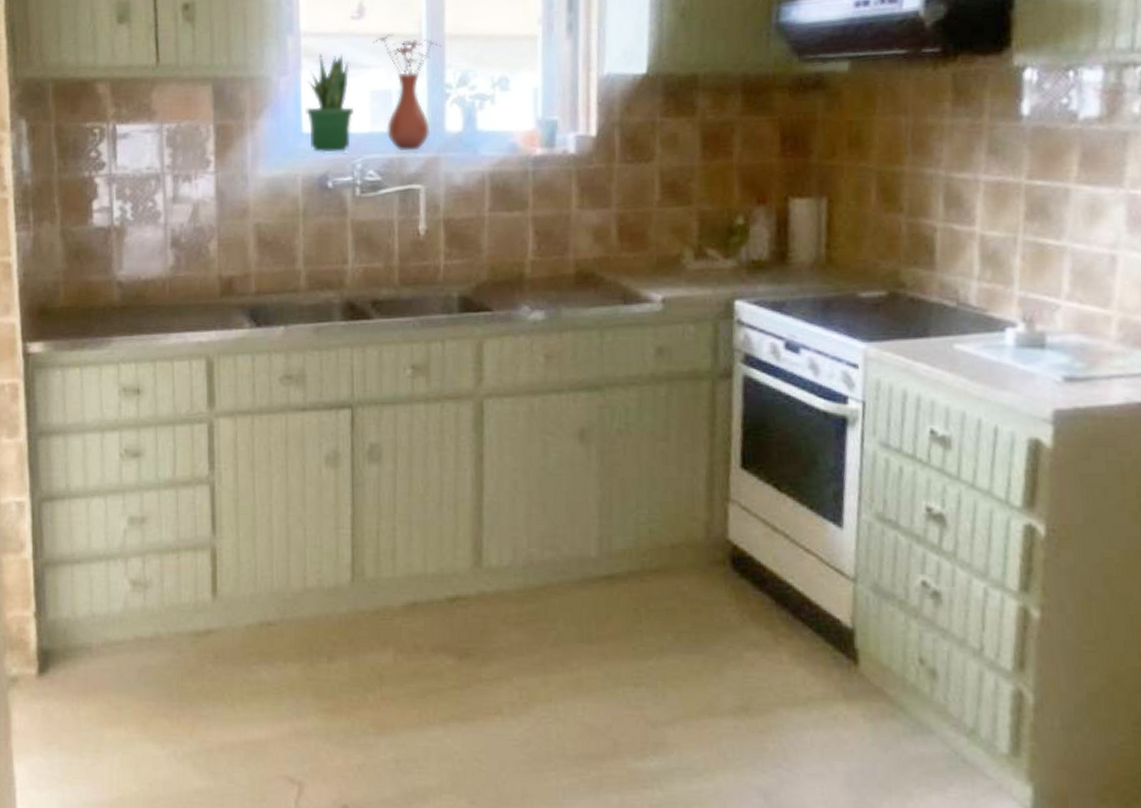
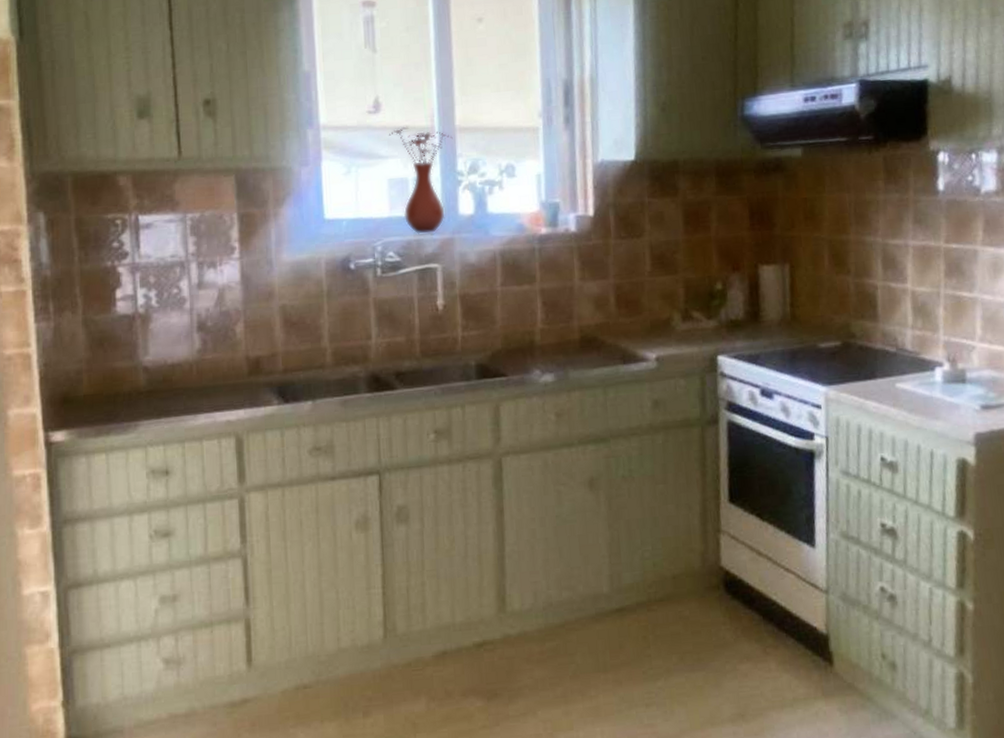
planter: present [306,53,354,153] -> none [327,144,373,238]

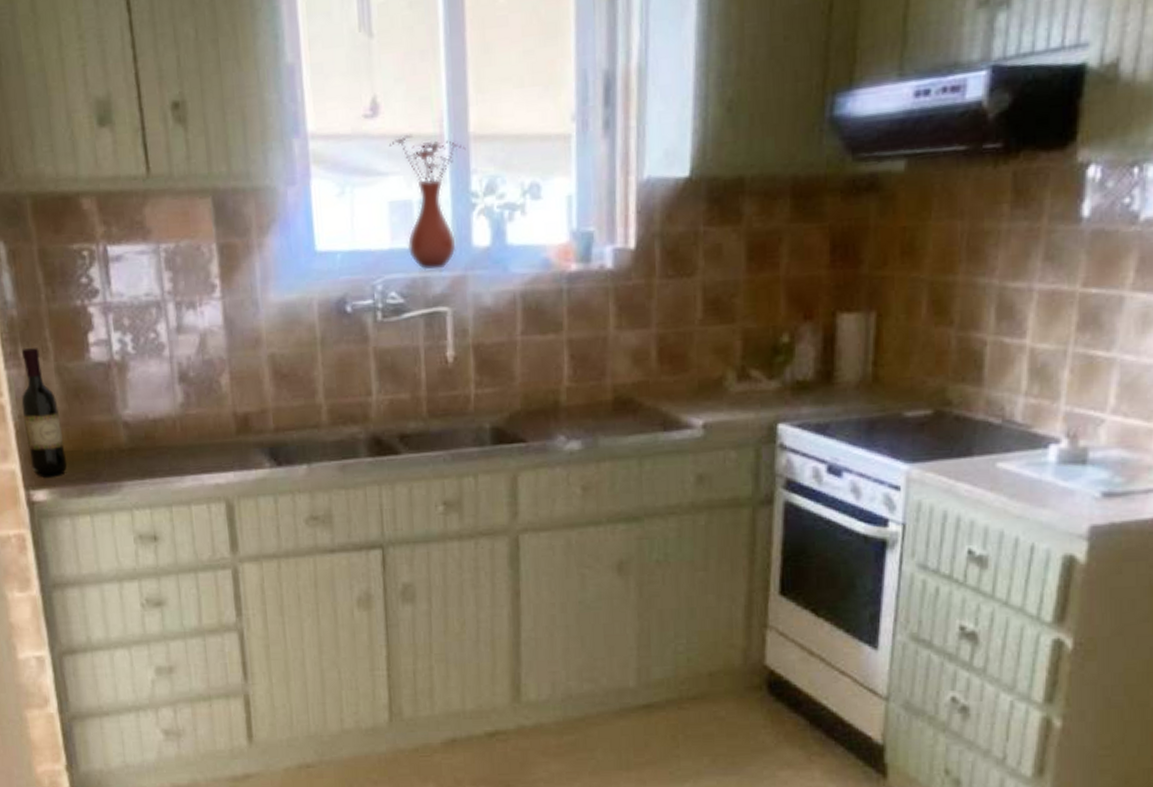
wine bottle: none [48,303,87,419] -> present [21,348,68,477]

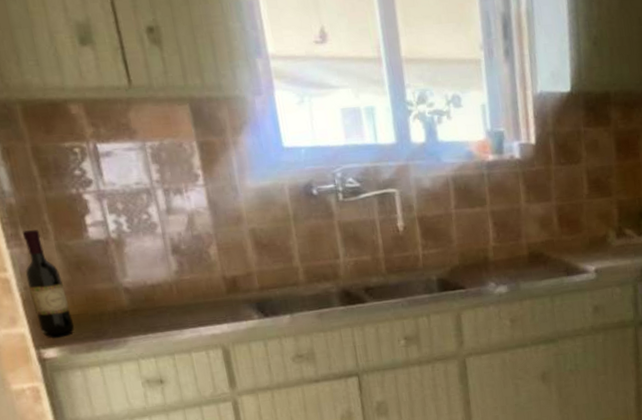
vase: present [388,135,466,271] -> none [337,57,400,161]

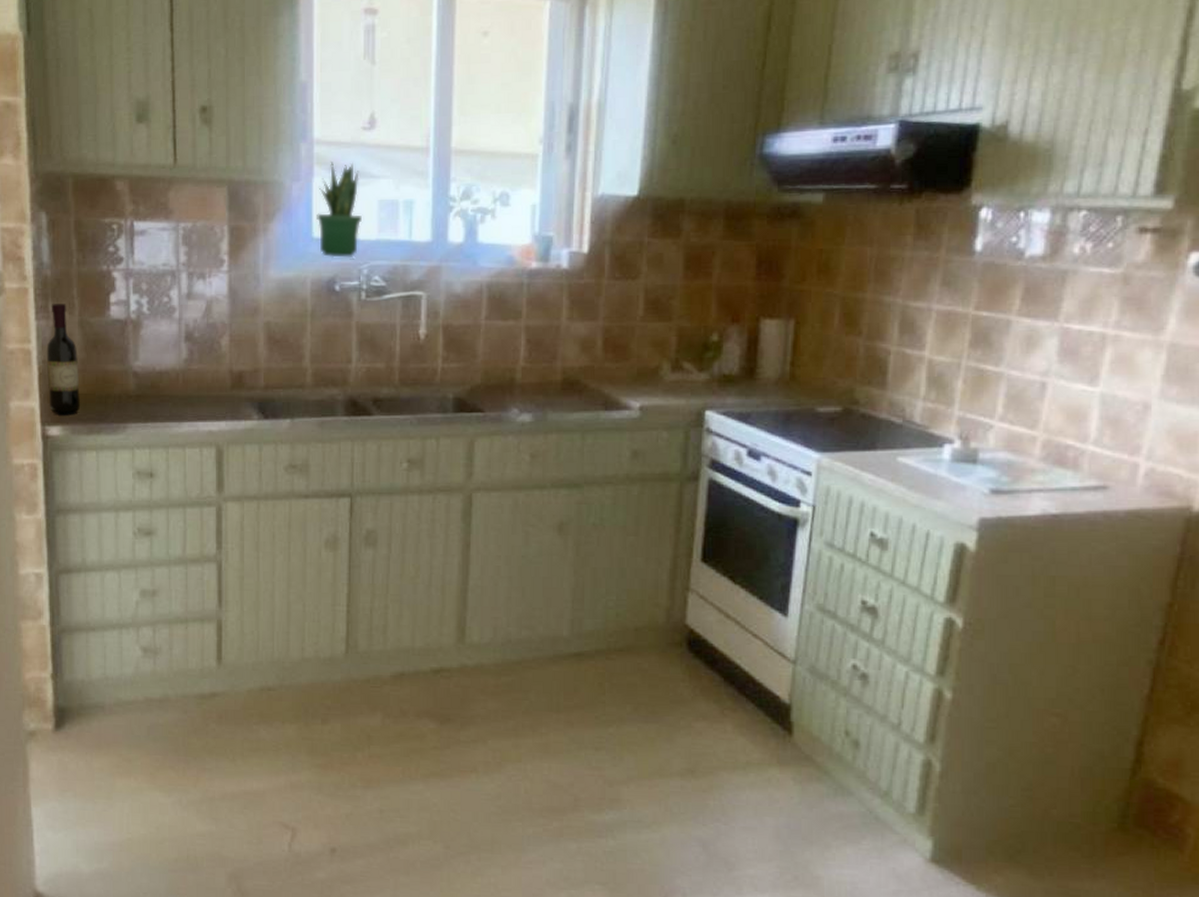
planter: none [282,74,328,165] -> present [317,162,362,258]

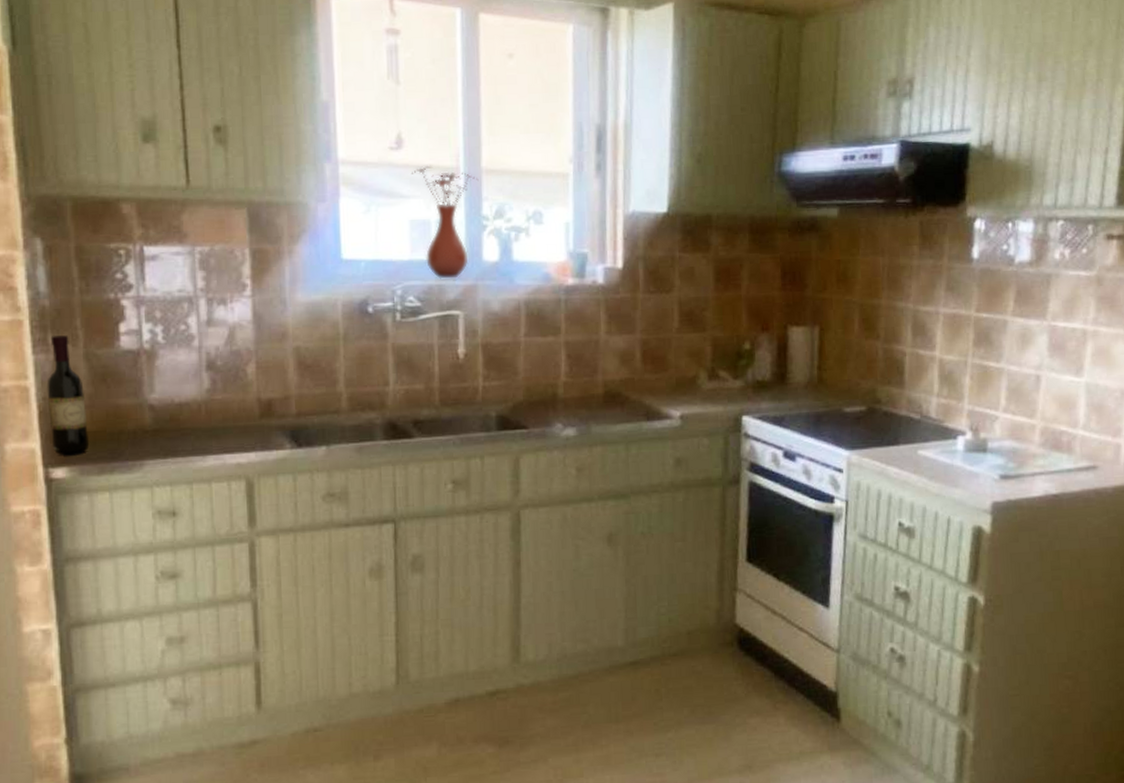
planter: present [317,162,362,258] -> none [345,182,393,279]
vase: none [382,146,448,260] -> present [410,166,479,279]

